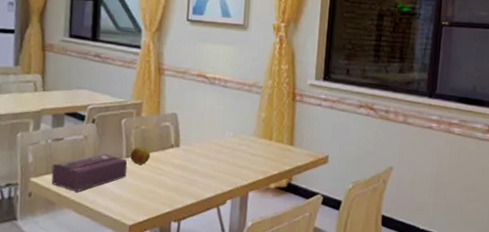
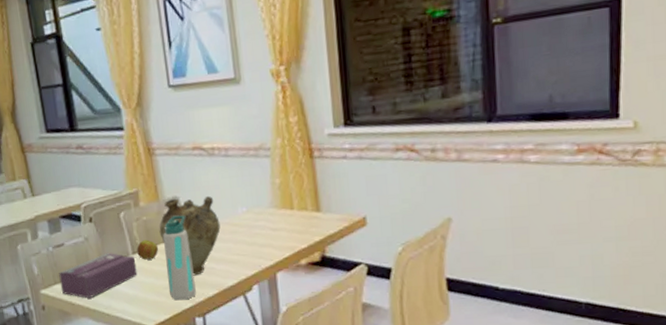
water bottle: none [153,129,180,205] -> present [163,215,196,301]
vase: none [154,114,209,185] -> present [159,195,221,276]

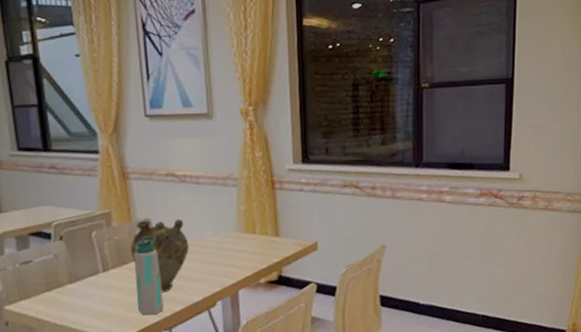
tissue box: present [59,253,138,299] -> none [25,270,107,314]
apple: present [136,239,159,260] -> none [107,258,129,277]

